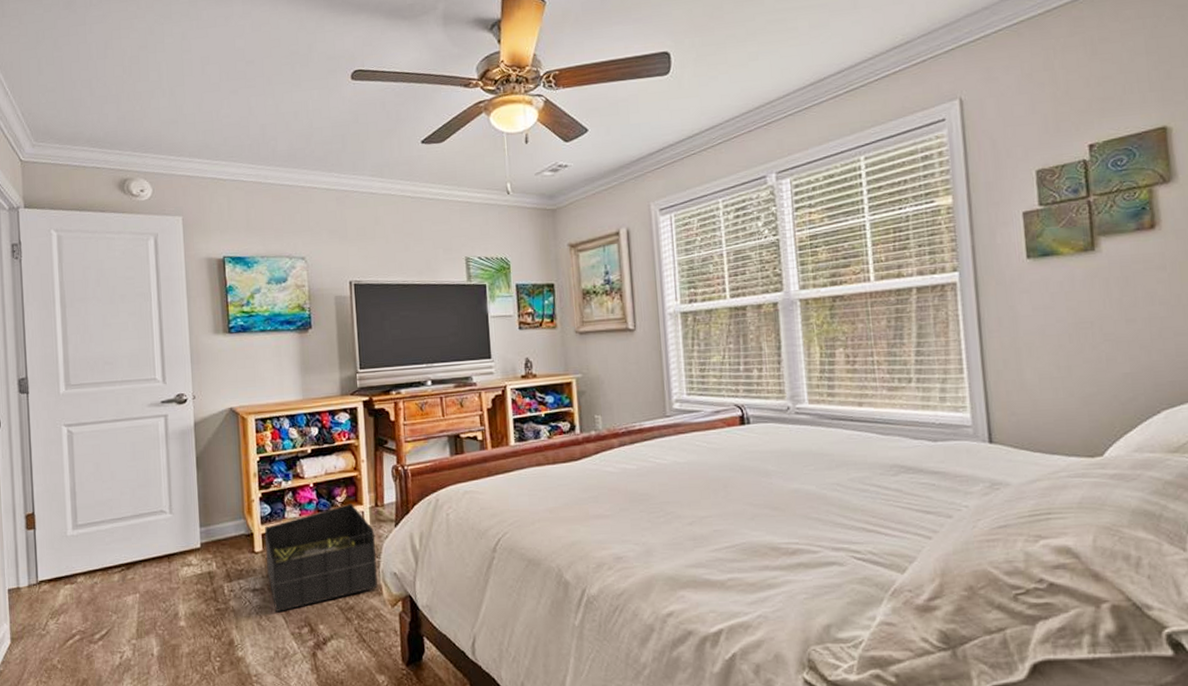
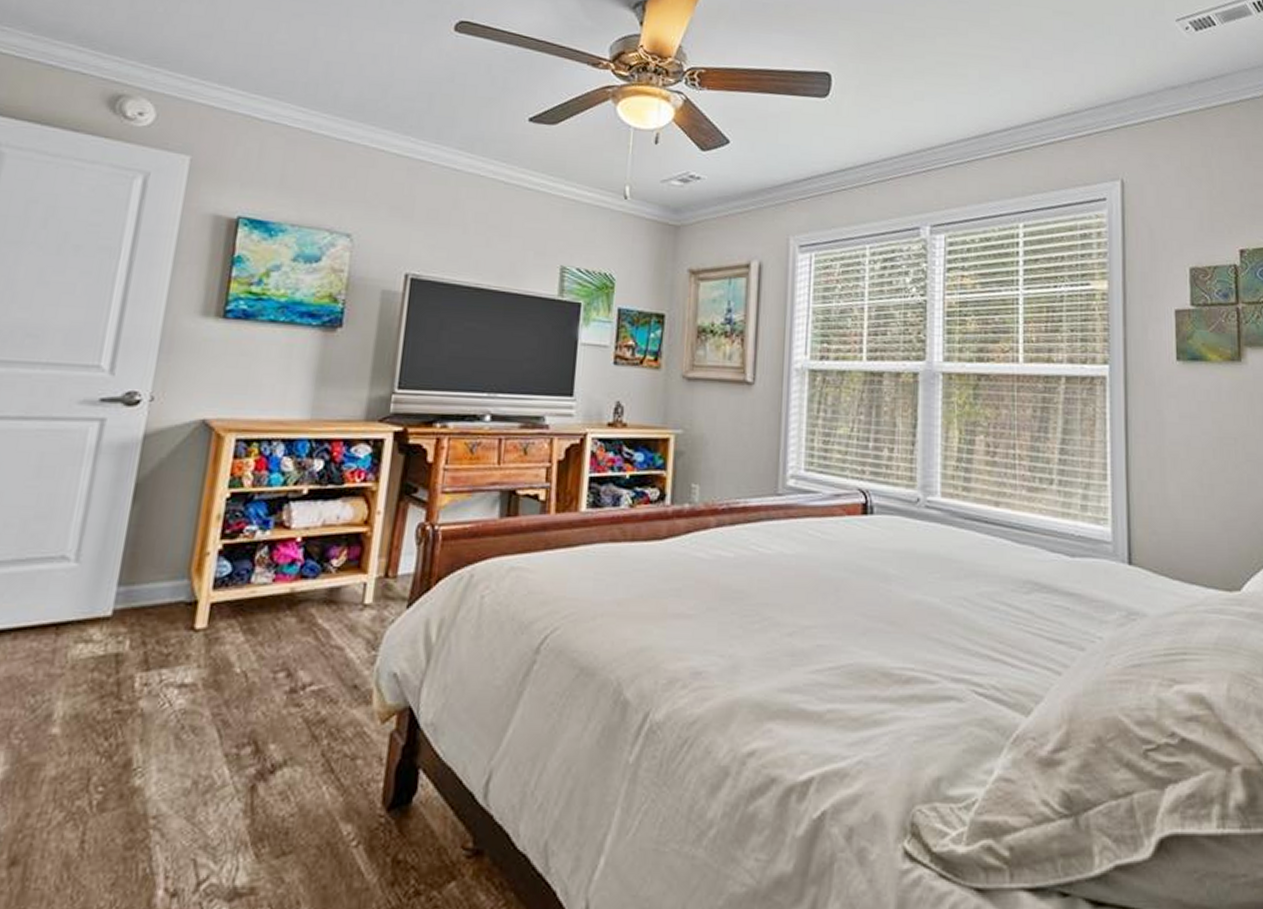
storage bin: present [265,503,378,612] -> none [205,569,378,720]

